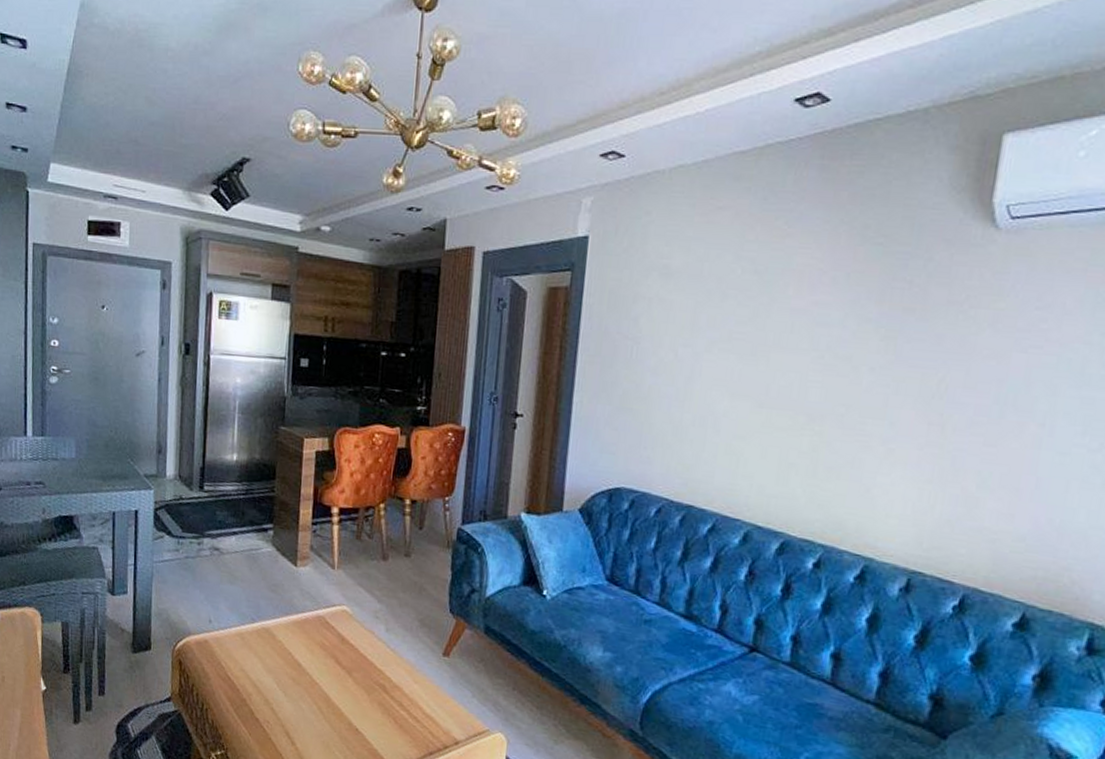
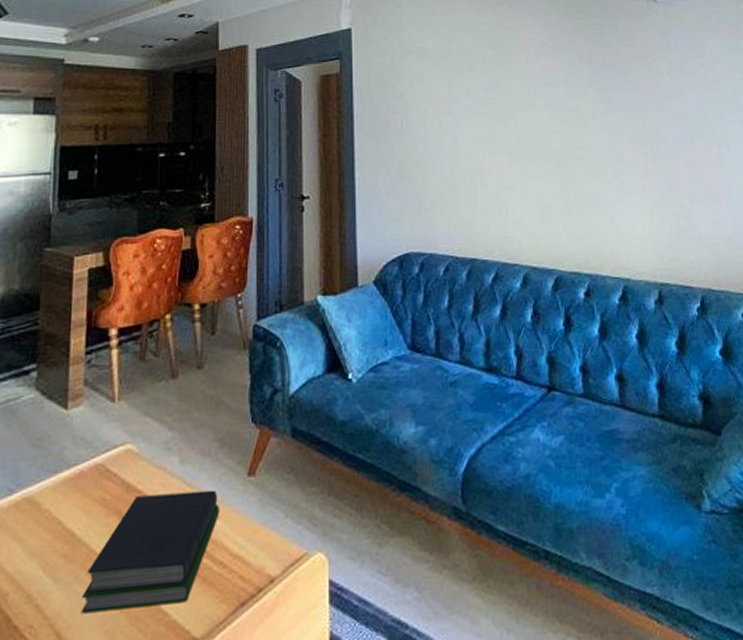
book: none [305,648,417,739] -> present [81,489,220,614]

